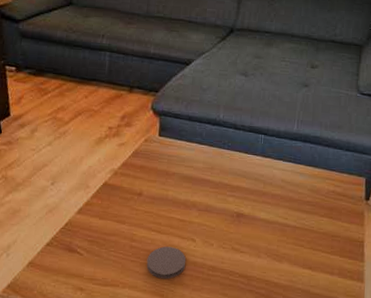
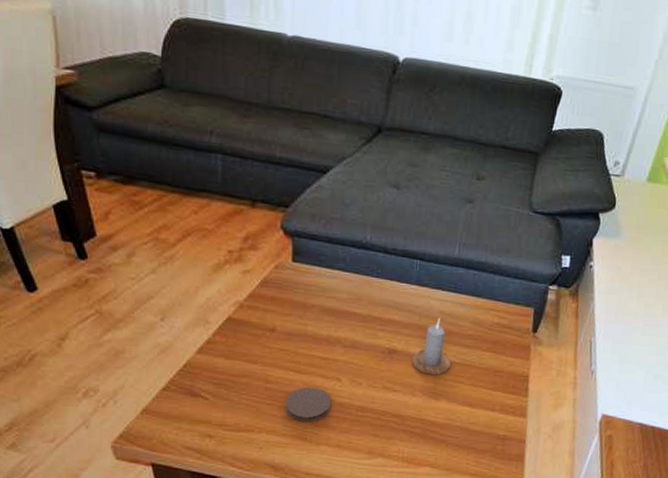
candle: none [257,186,292,238] -> present [411,318,451,375]

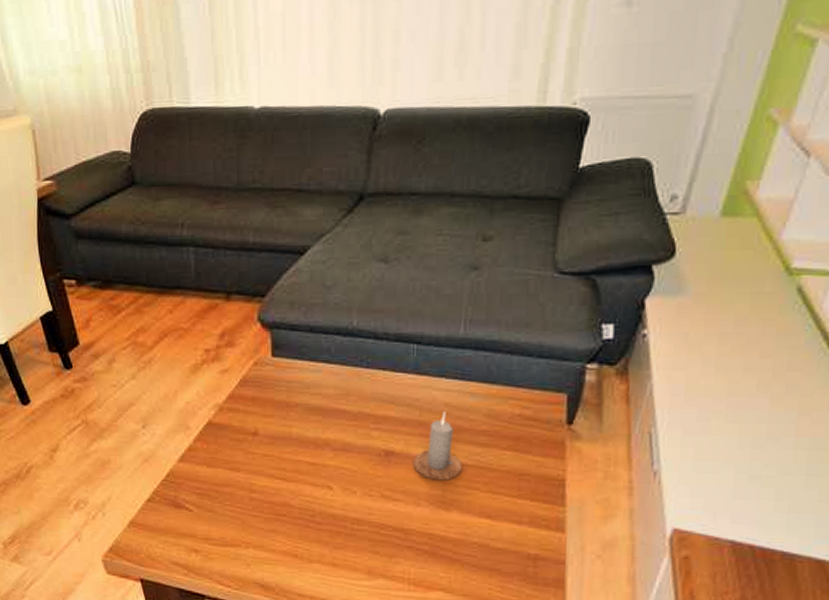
coaster: present [285,387,332,422] -> none [272,497,323,537]

